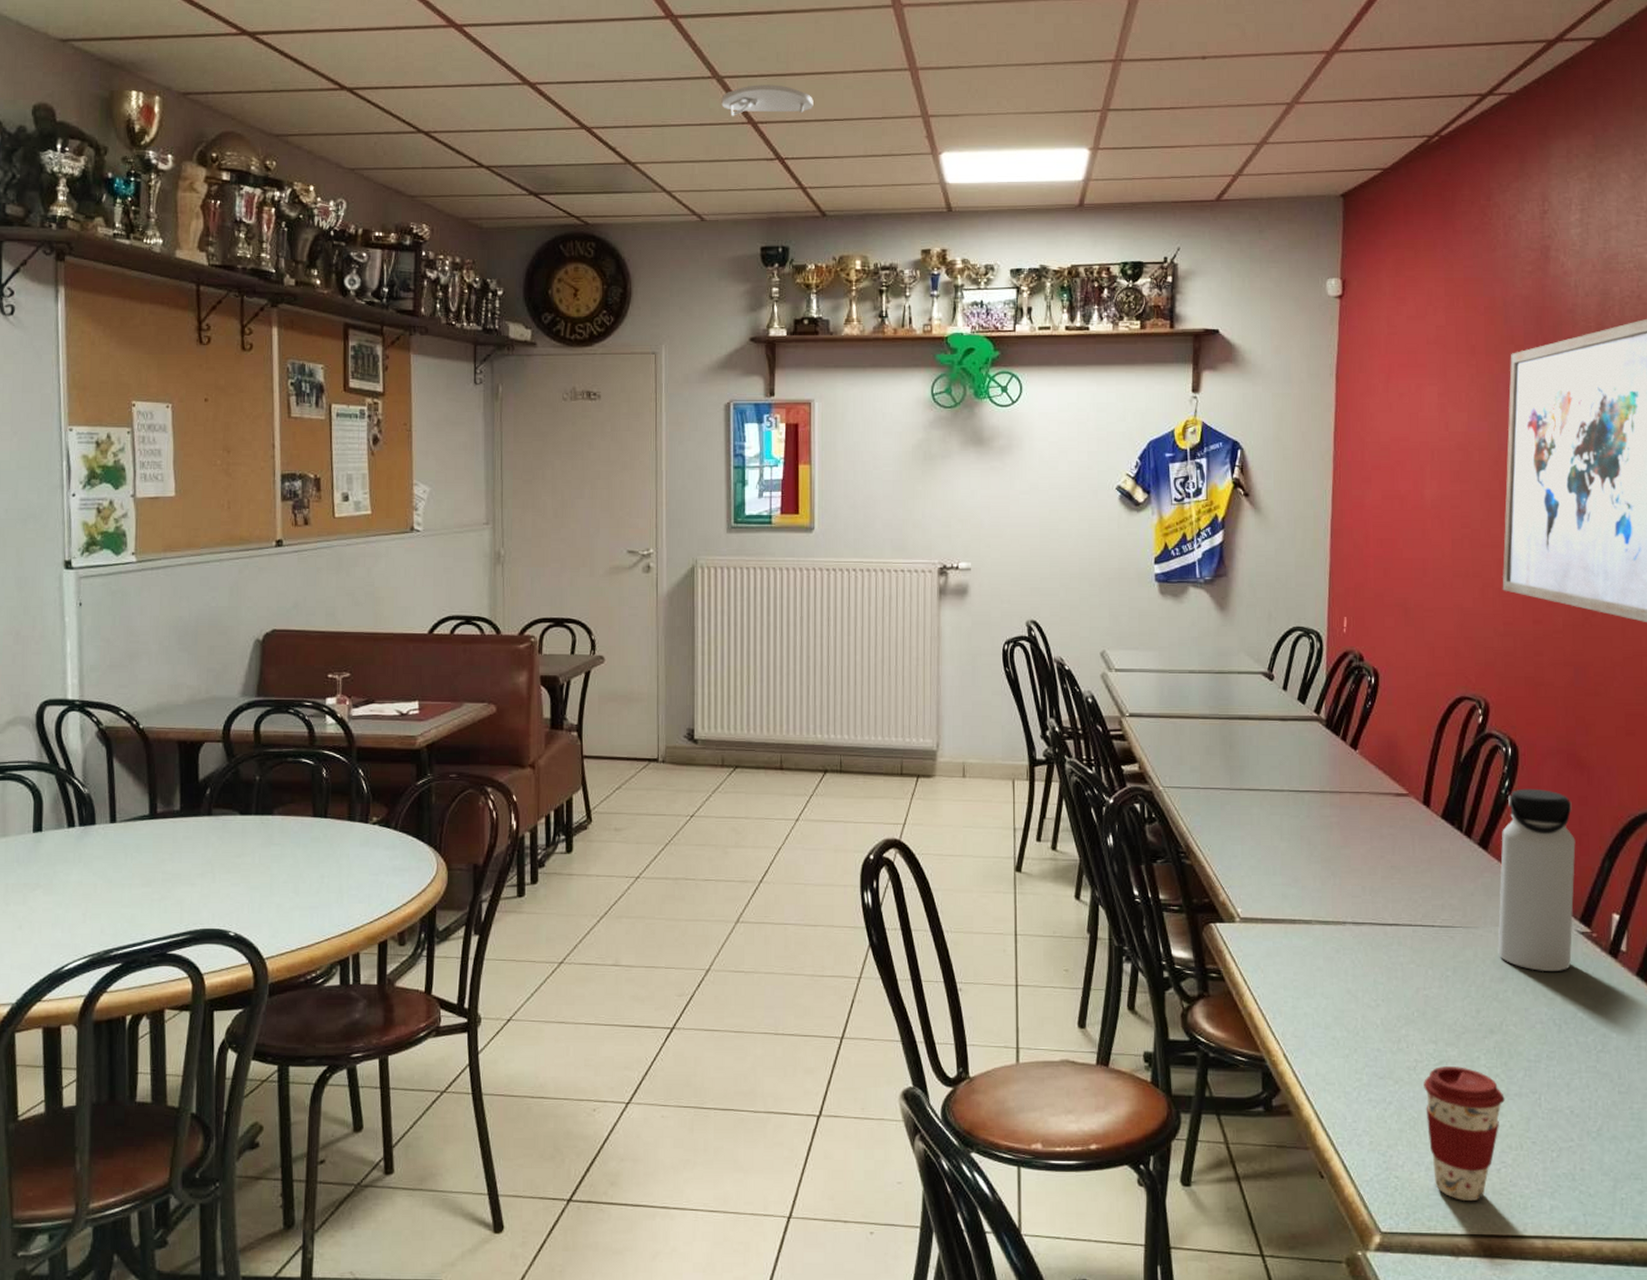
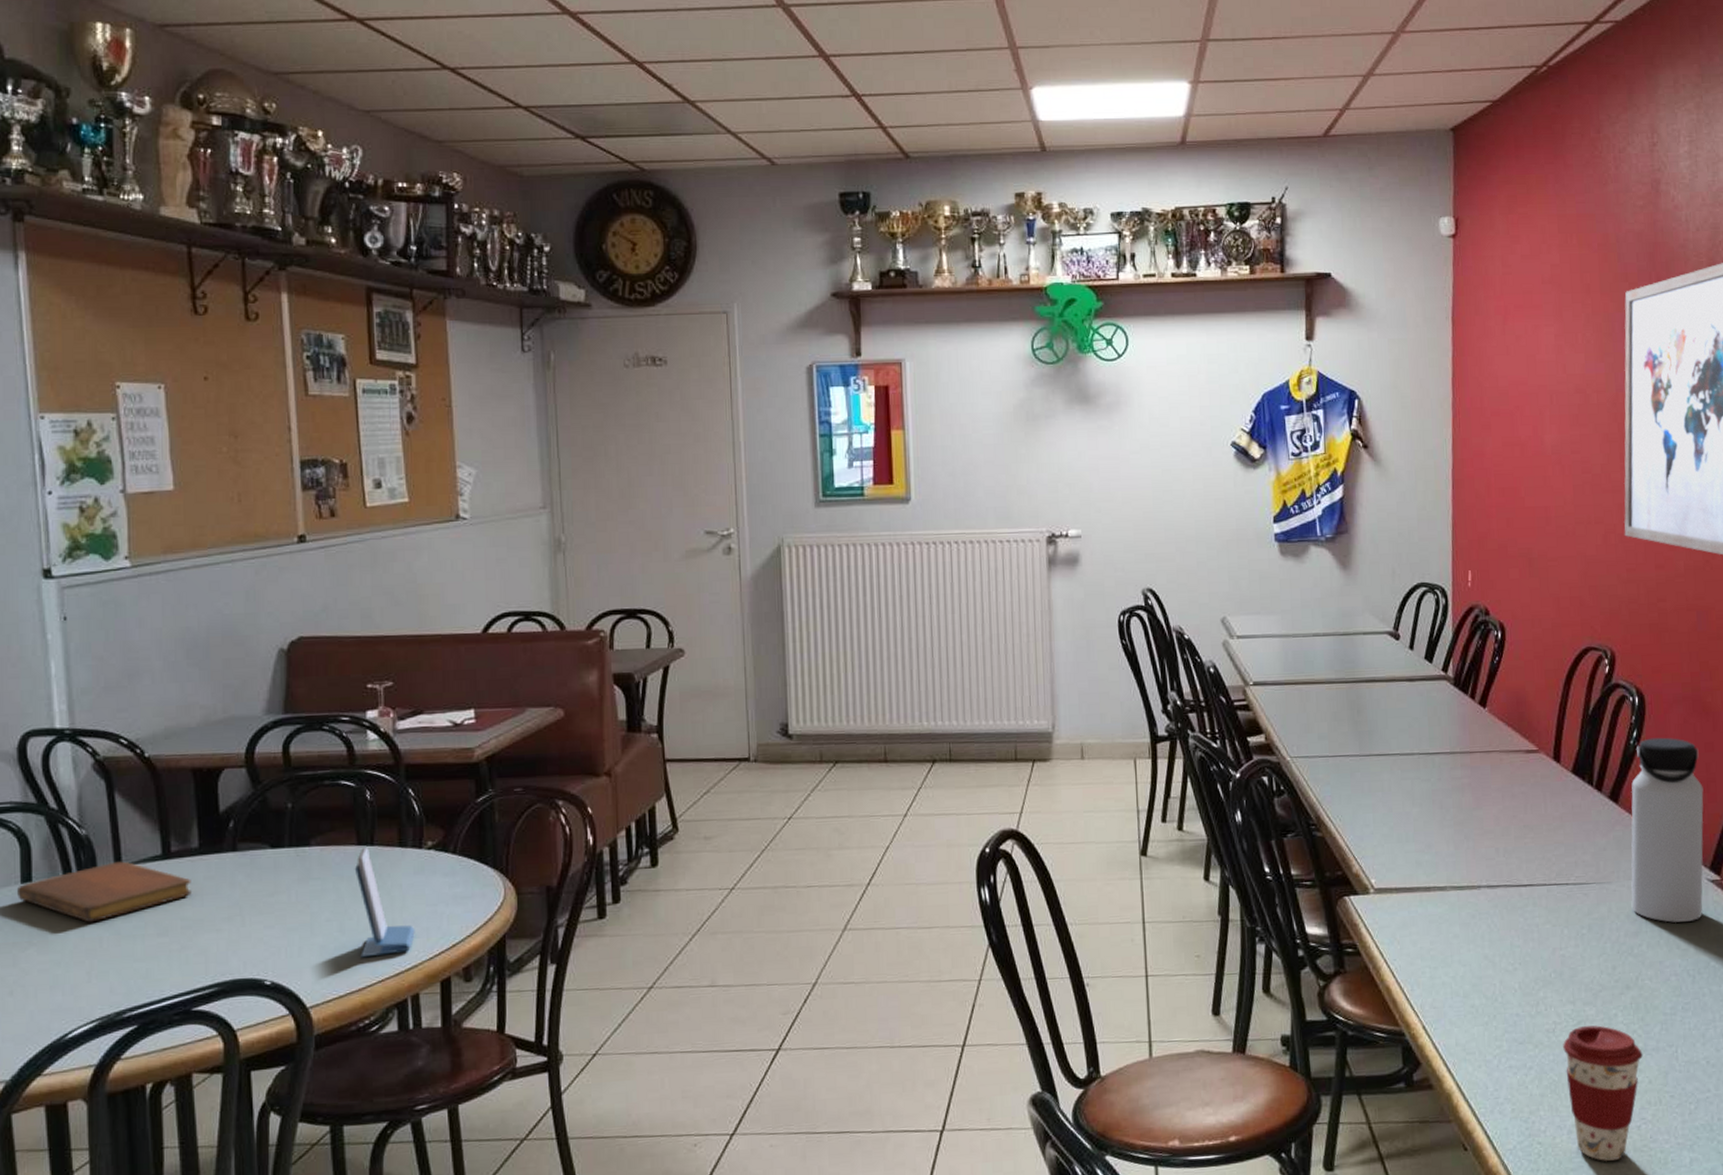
notebook: none [30,818,173,871] -> present [17,861,192,923]
smartphone: none [309,819,358,918] -> present [354,847,415,958]
smoke detector: present [721,85,814,116] -> none [788,14,891,49]

